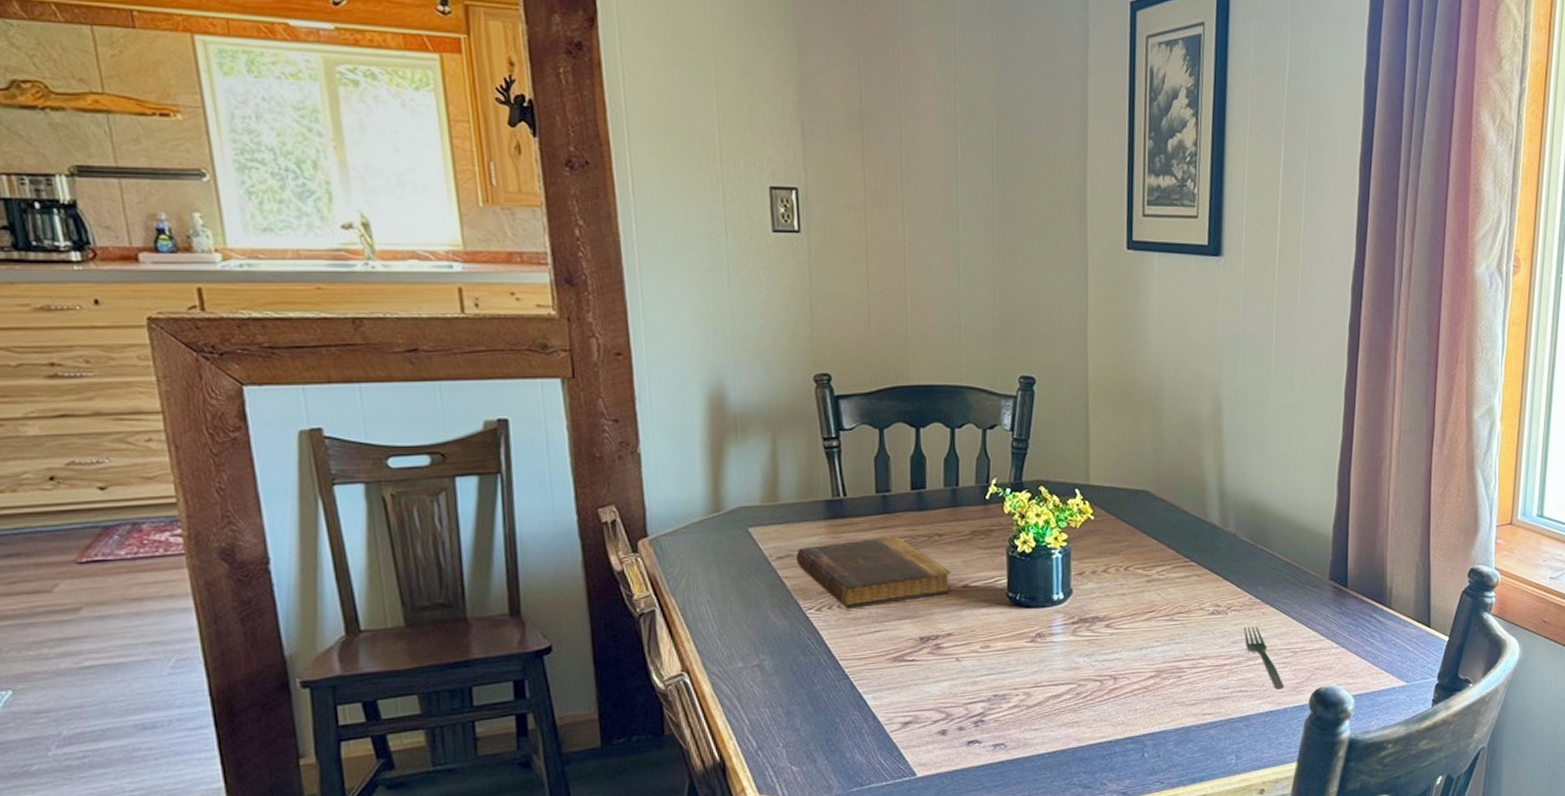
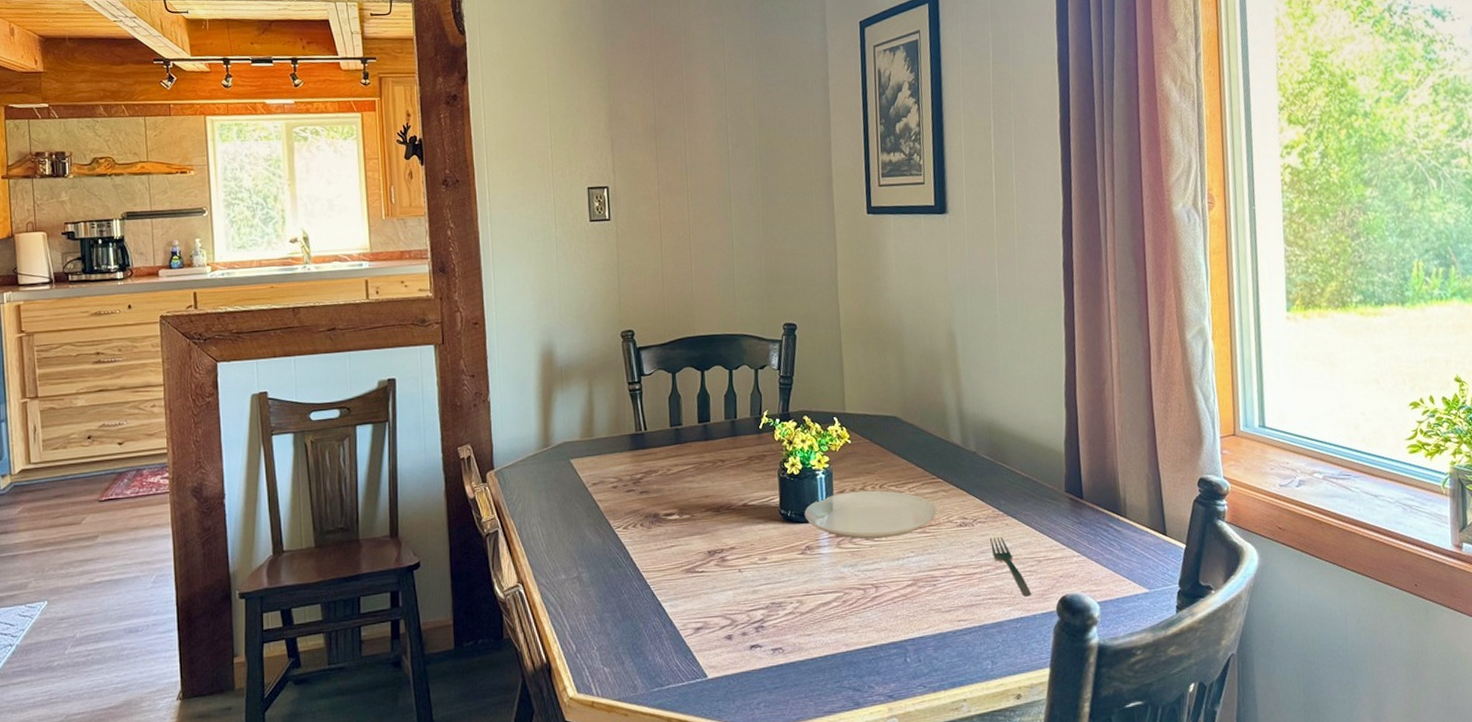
book: present [795,536,951,609] -> none [607,462,733,527]
plate: none [1036,573,1187,627] -> present [804,490,937,539]

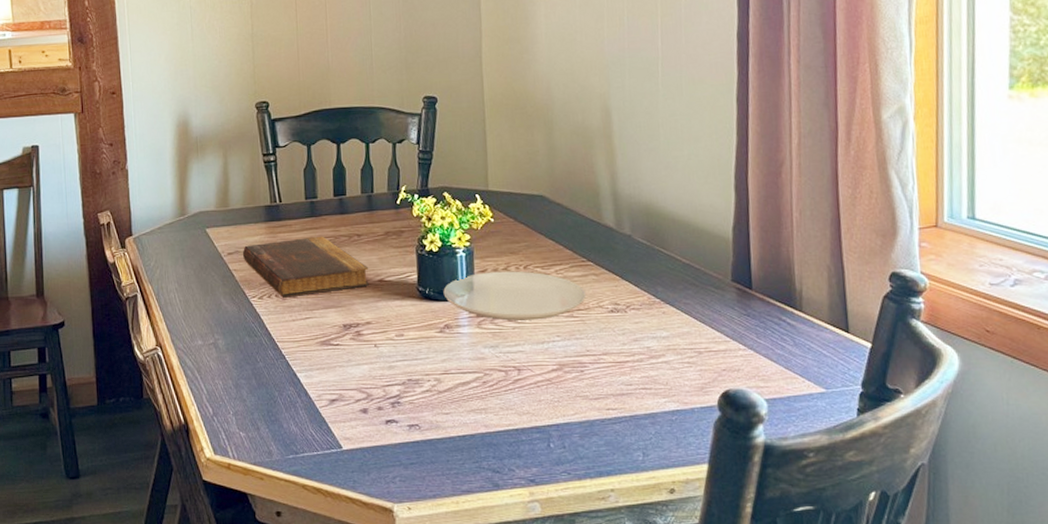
book: none [607,462,733,527] -> present [242,236,369,298]
fork: present [990,536,1031,597] -> none [645,325,689,389]

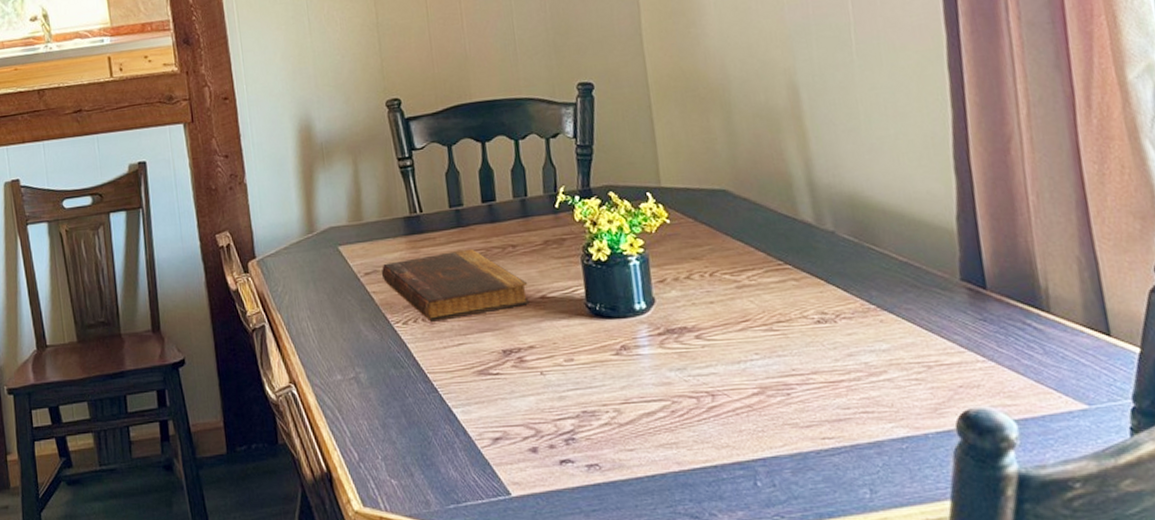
plate: present [443,271,586,321] -> none [616,279,786,338]

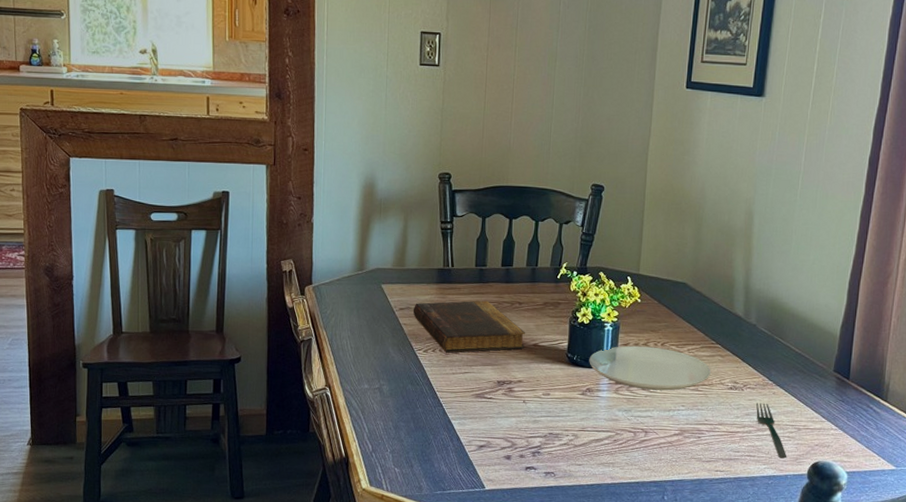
plate: none [616,279,786,338] -> present [589,345,711,391]
fork: none [859,336,920,411] -> present [756,402,786,459]

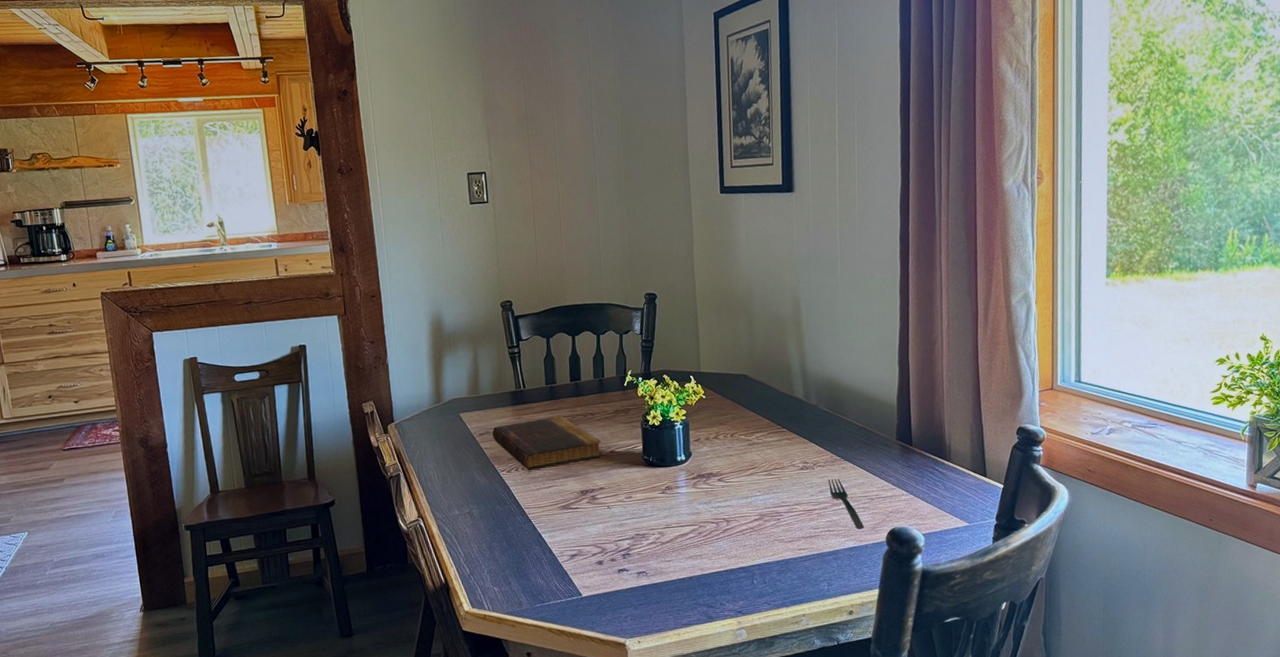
plate: present [589,345,711,391] -> none [664,439,781,481]

